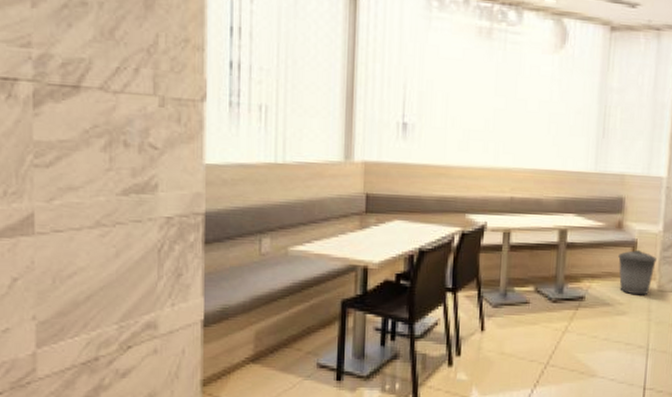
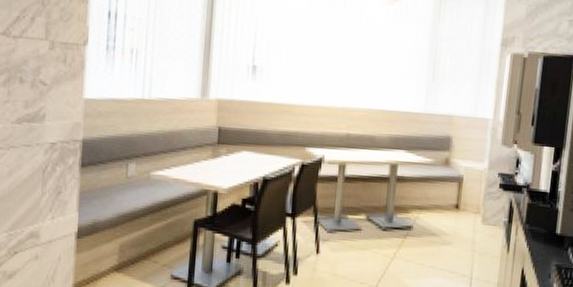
trash can: present [618,250,657,295] -> none [445,185,481,228]

